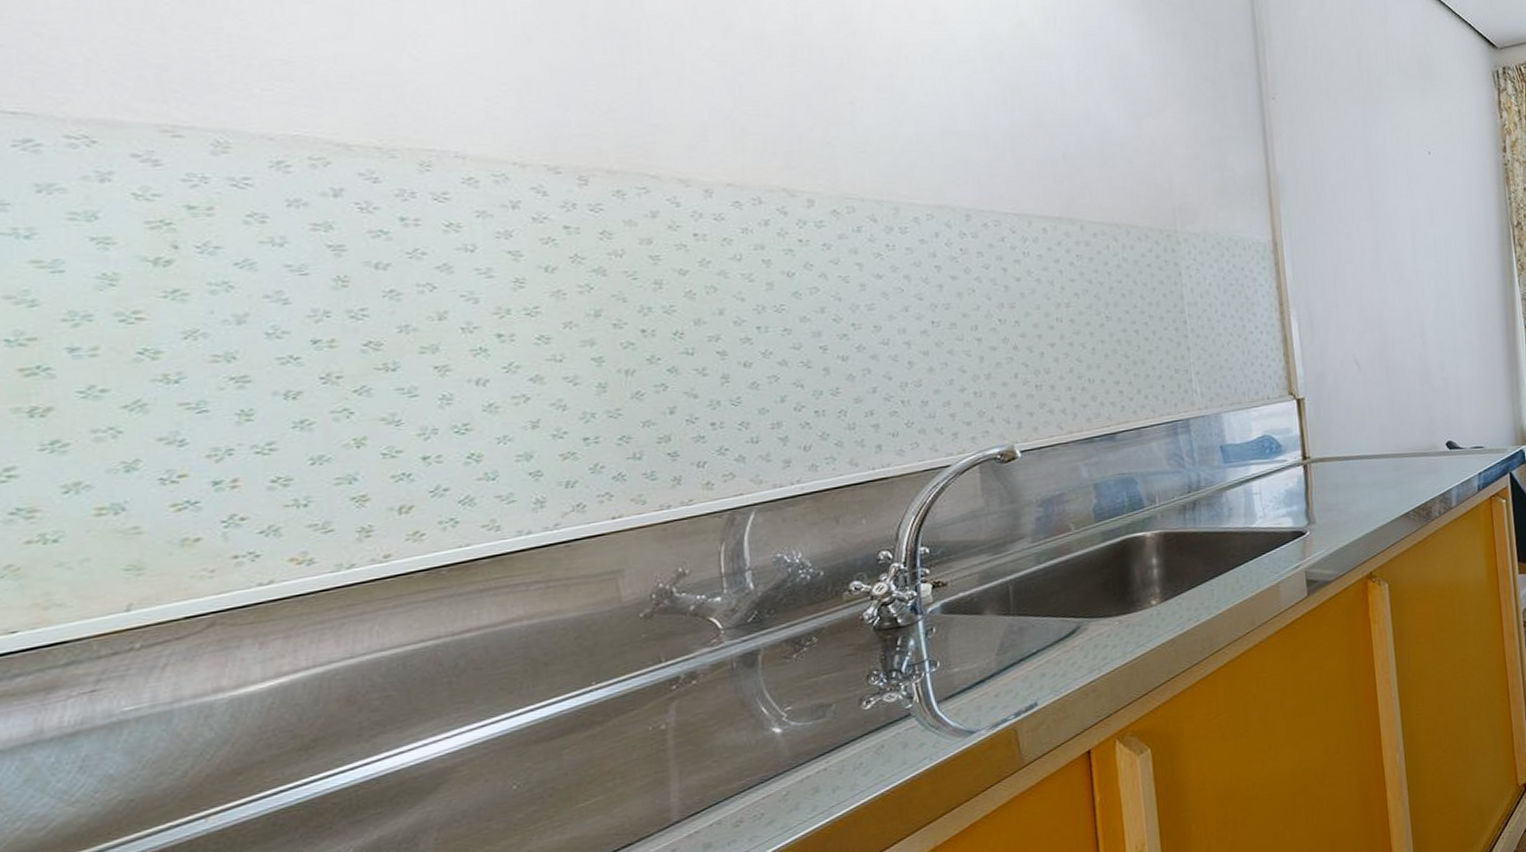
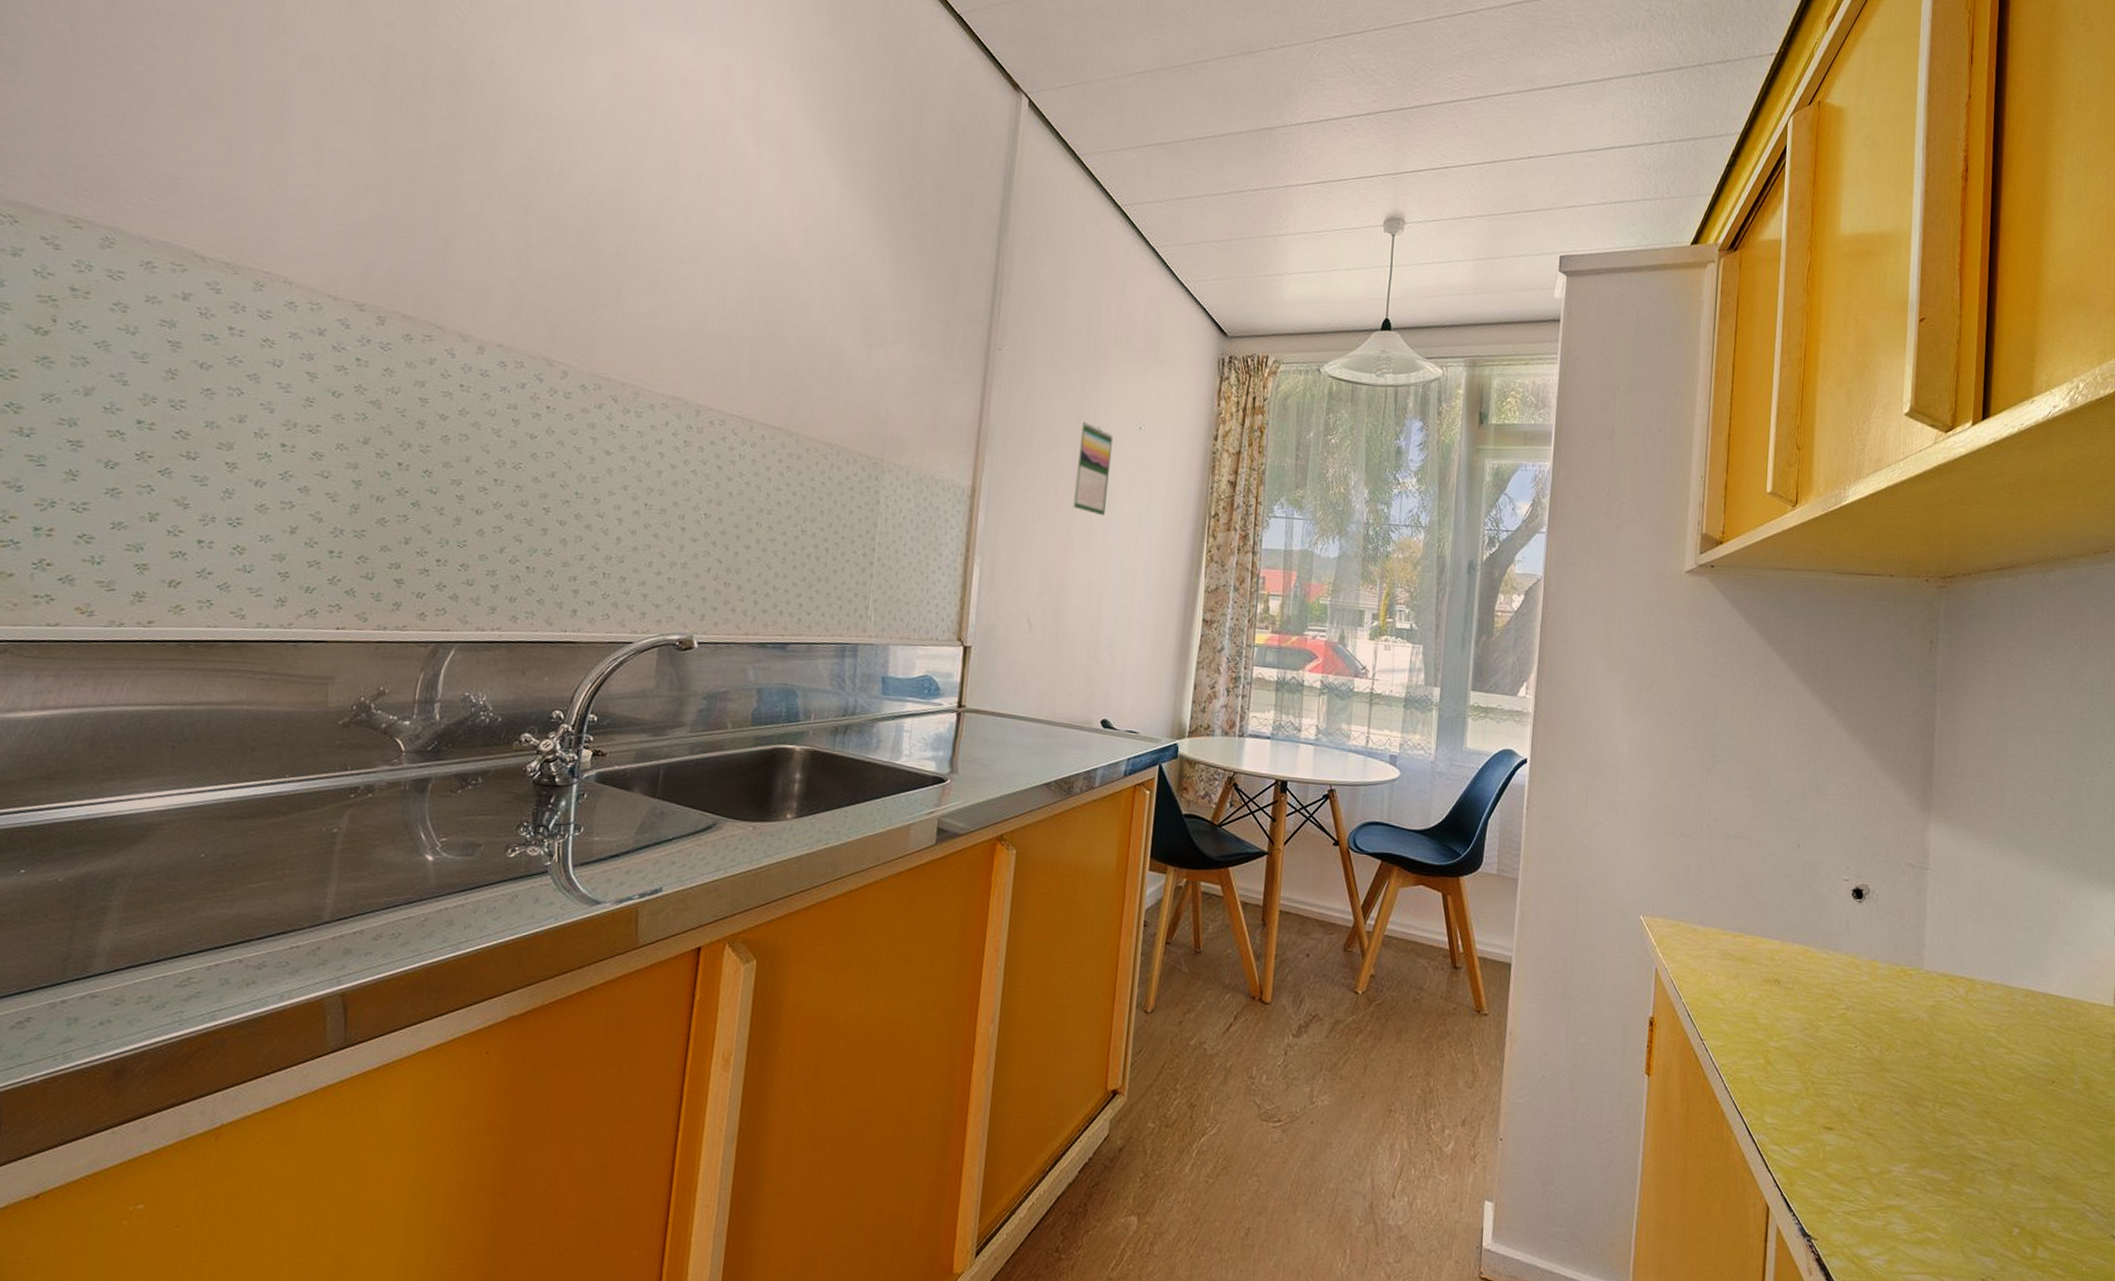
calendar: none [1370,155,1411,246] -> present [1072,421,1114,516]

